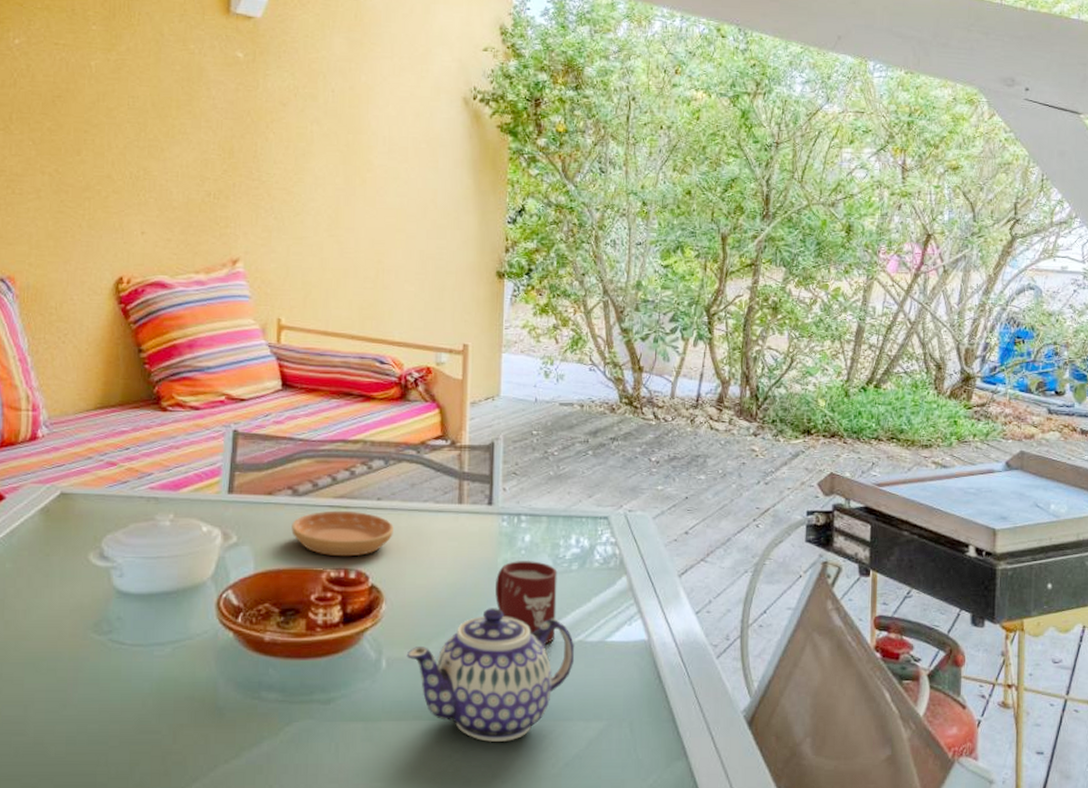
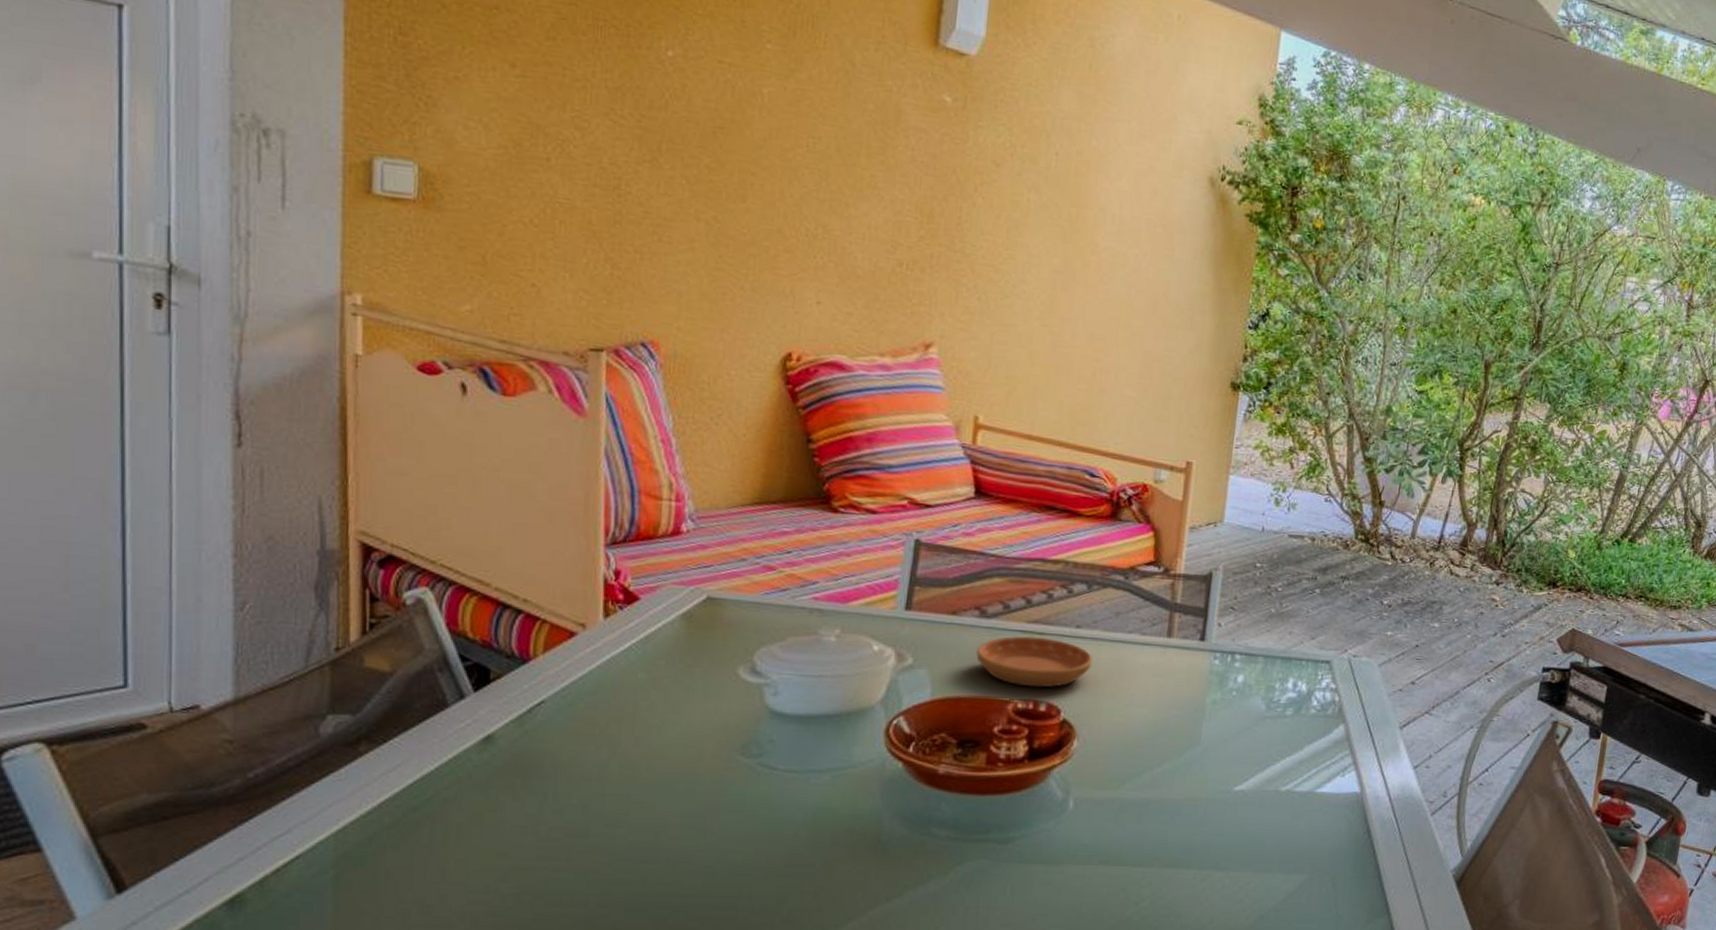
teapot: present [406,608,575,742] -> none [1096,751,1281,891]
cup: present [495,560,557,643] -> none [1199,702,1270,791]

